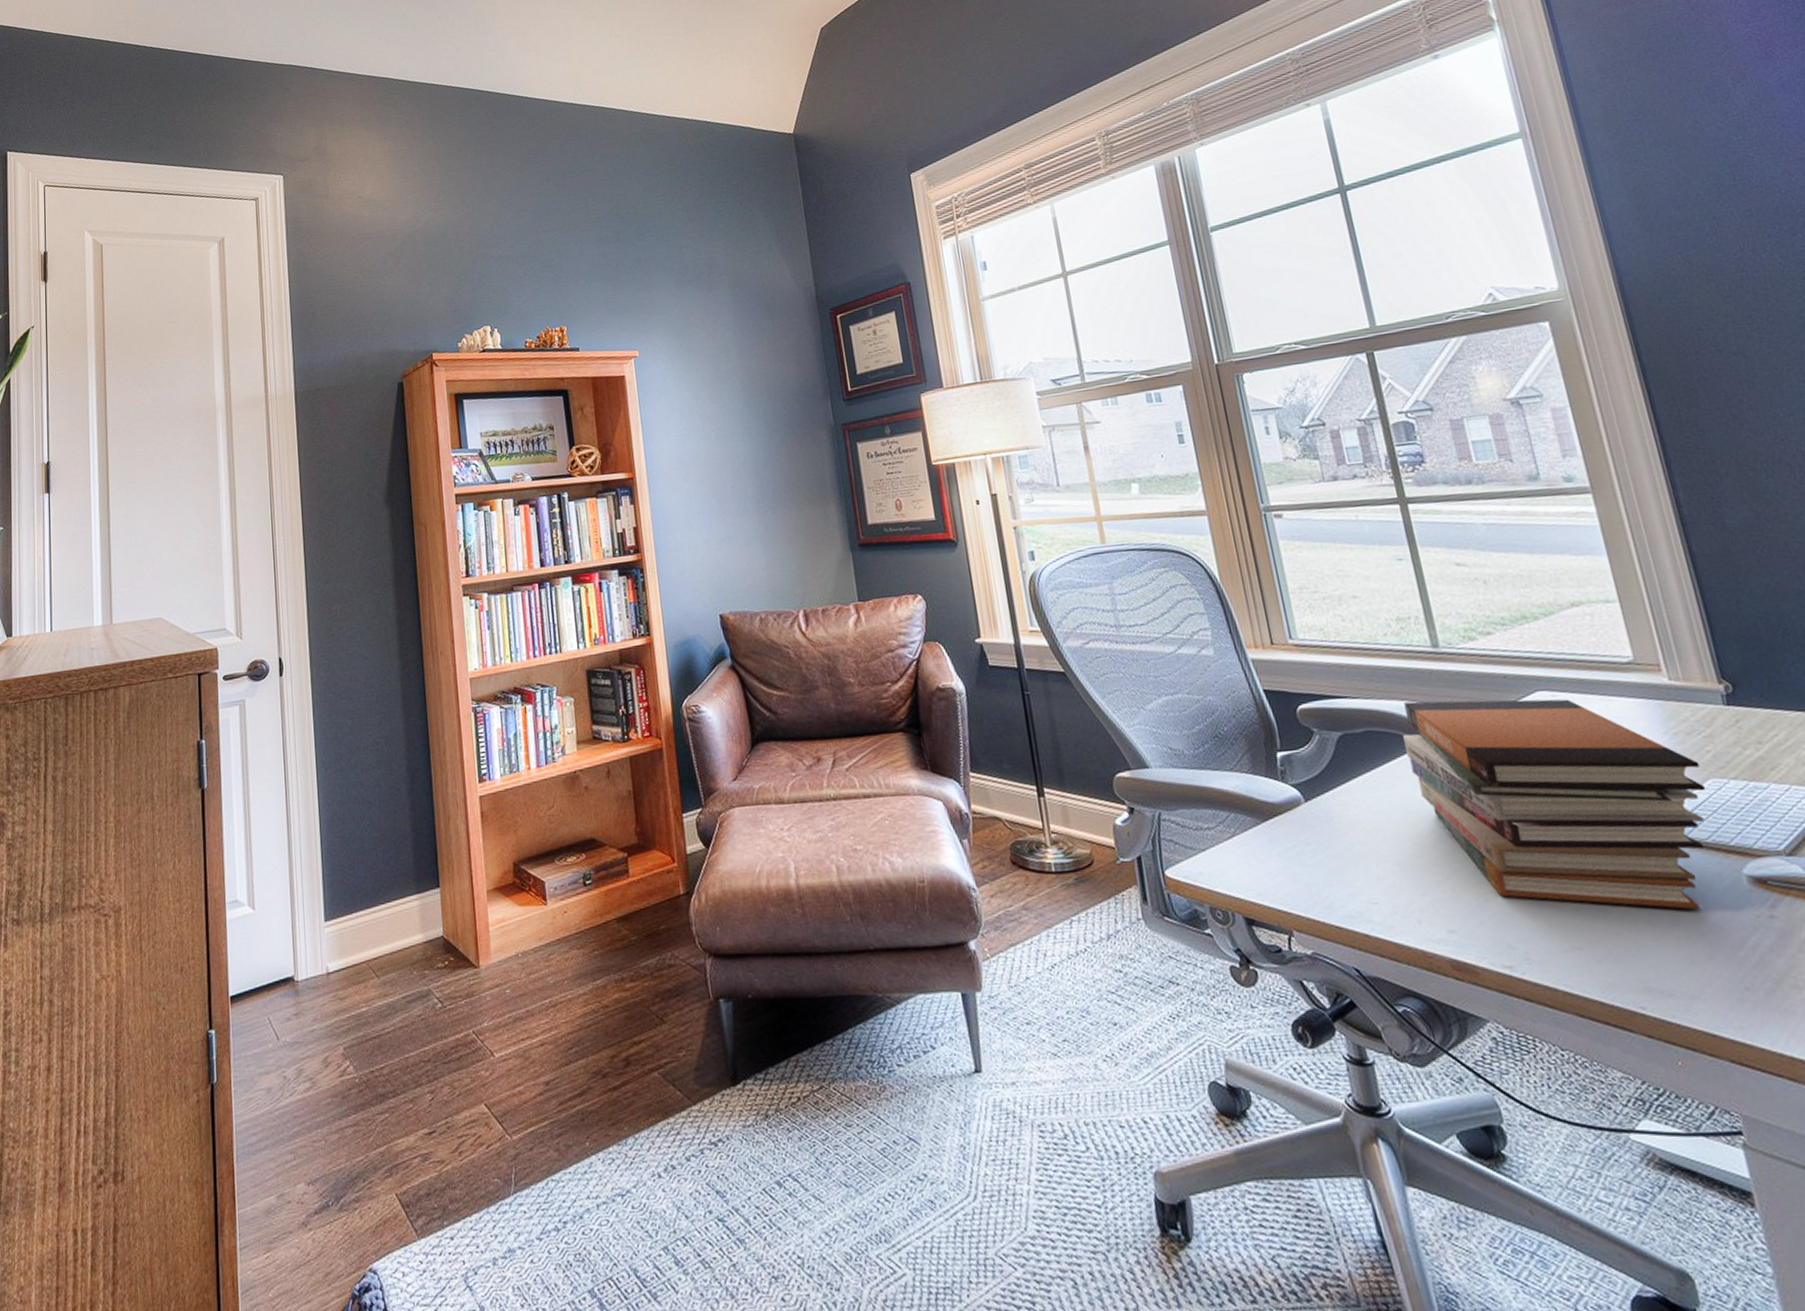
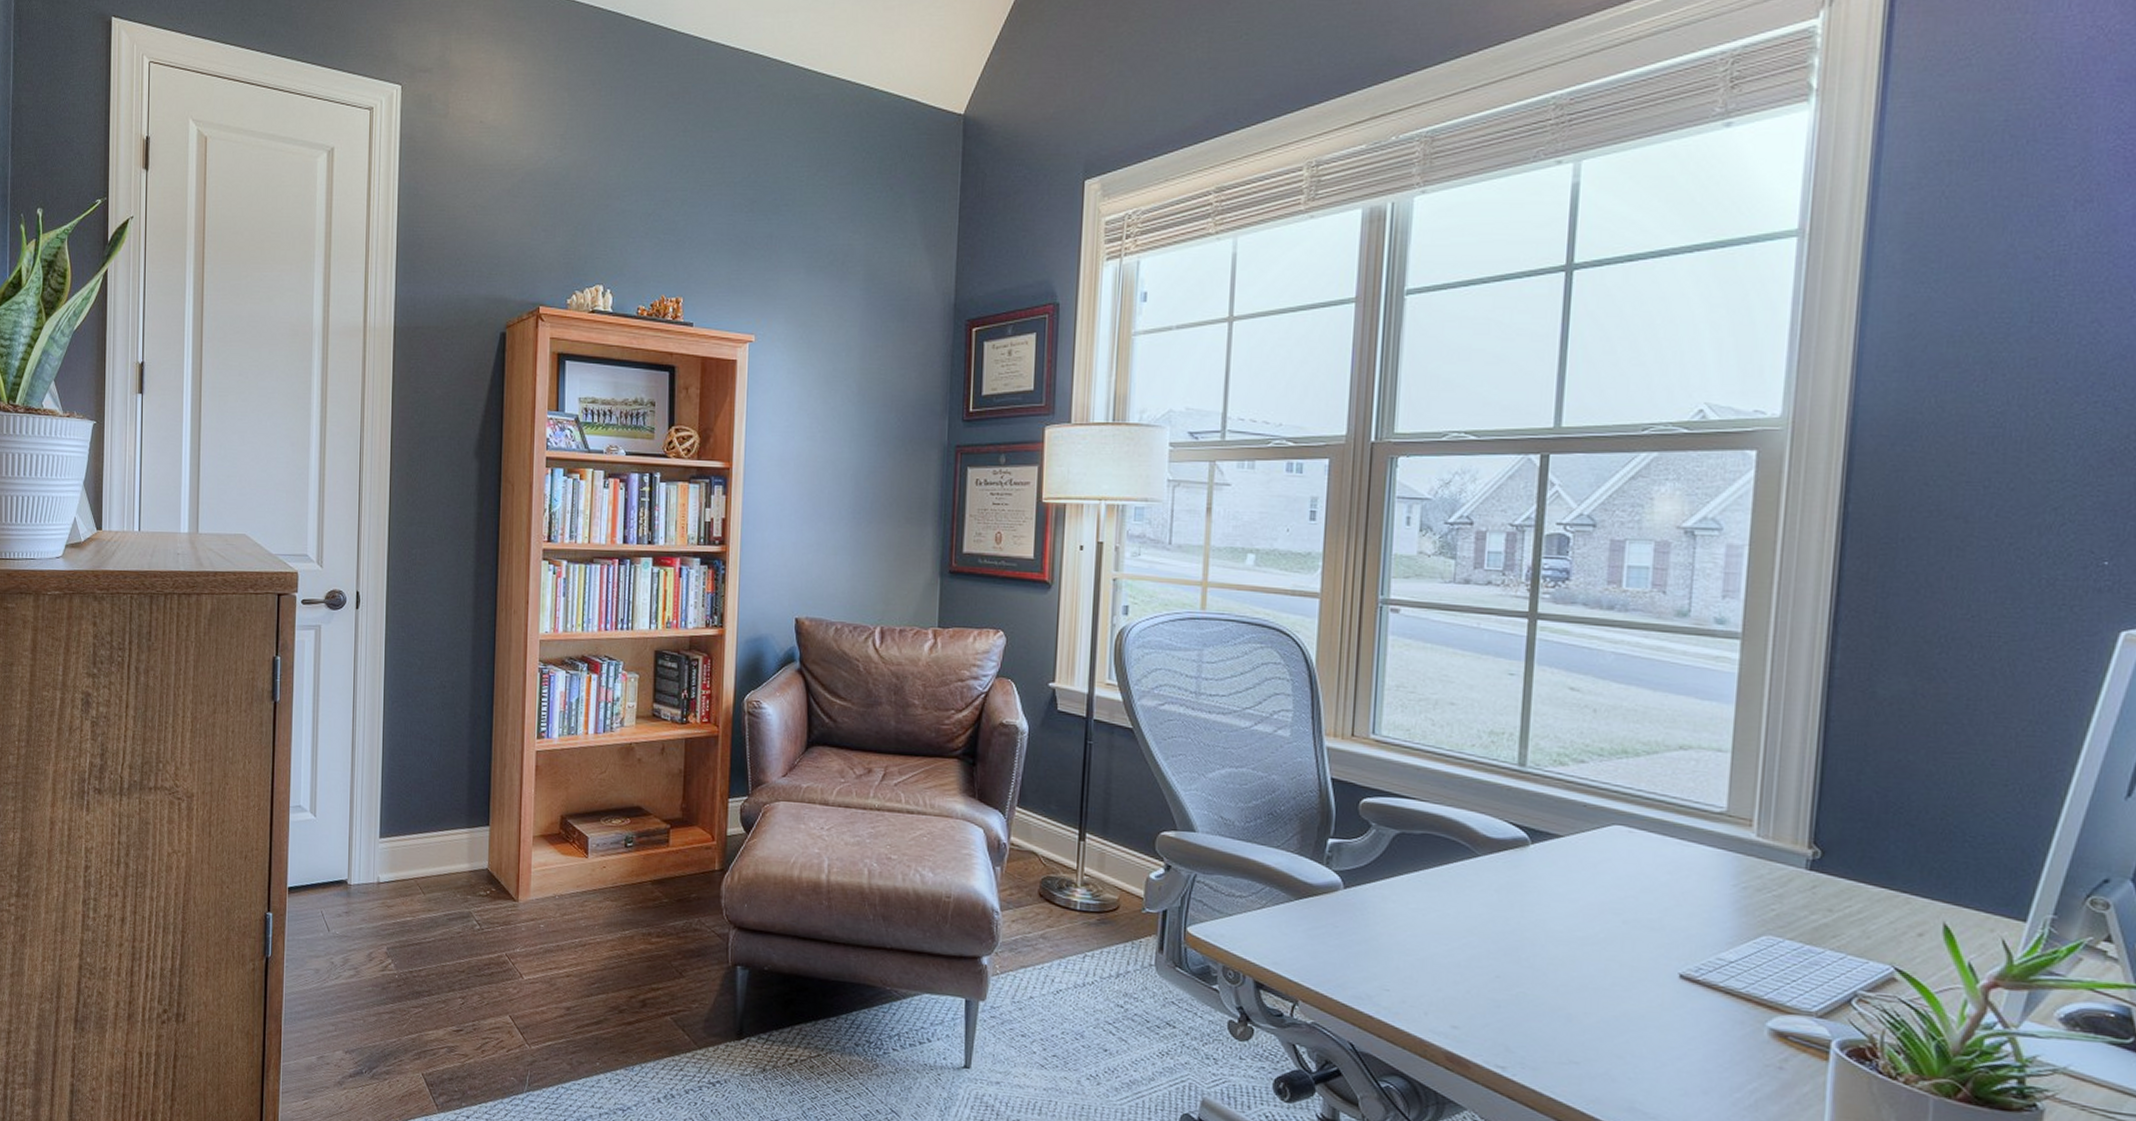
book stack: present [1403,699,1706,910] -> none [1460,813,1760,1050]

